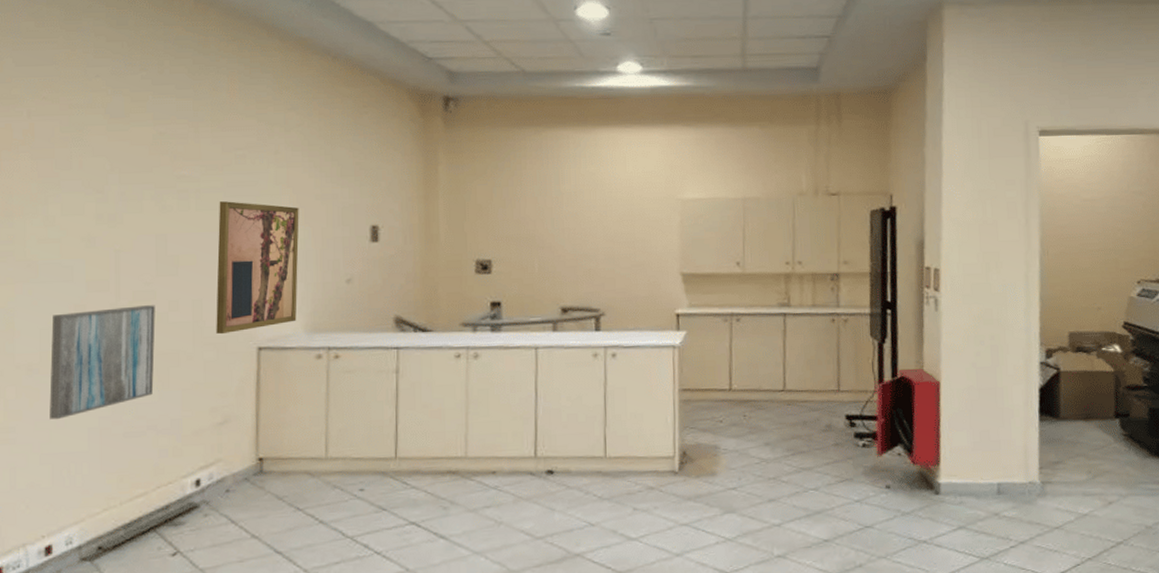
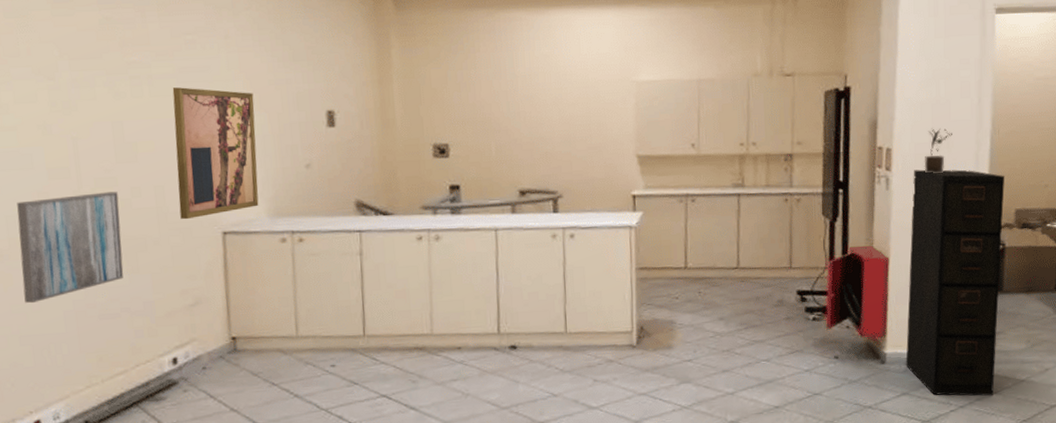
filing cabinet: none [961,290,1057,531] -> present [905,169,1005,396]
potted plant: none [973,249,1001,295] -> present [924,128,952,174]

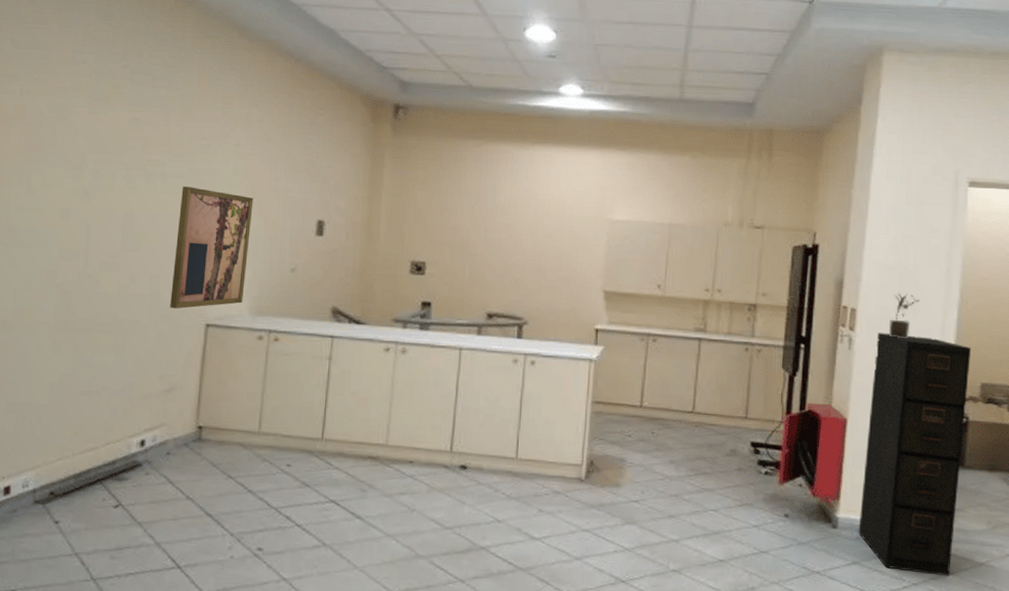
wall art: present [17,191,124,304] -> none [18,275,118,373]

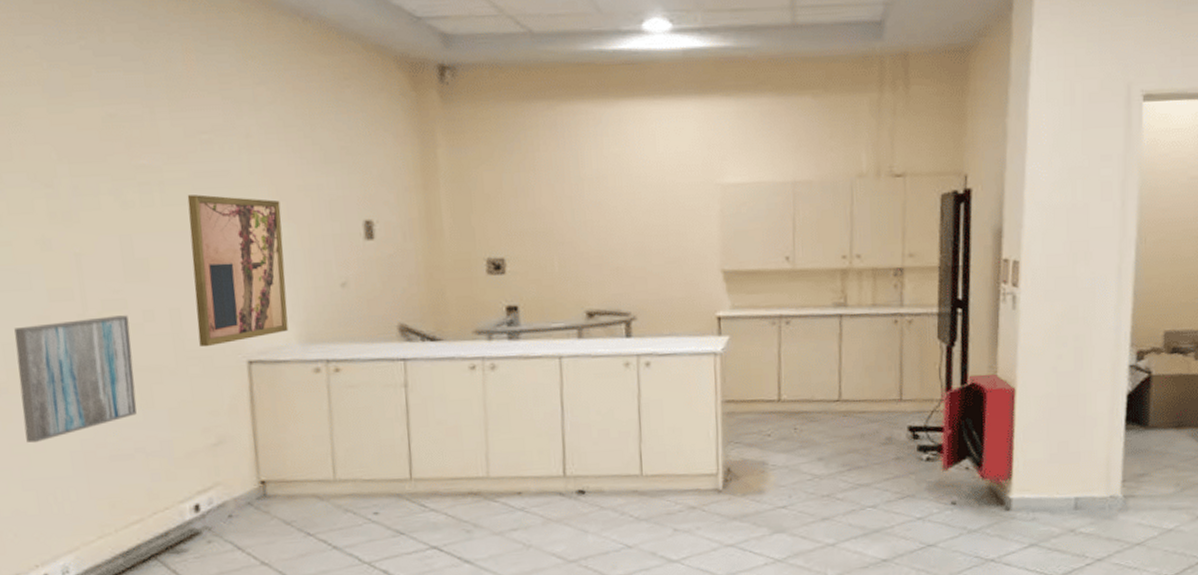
wall art: none [18,275,118,373] -> present [14,315,137,443]
filing cabinet: present [858,332,971,577] -> none [1034,285,1152,548]
potted plant: present [888,293,919,339] -> none [1057,237,1091,290]

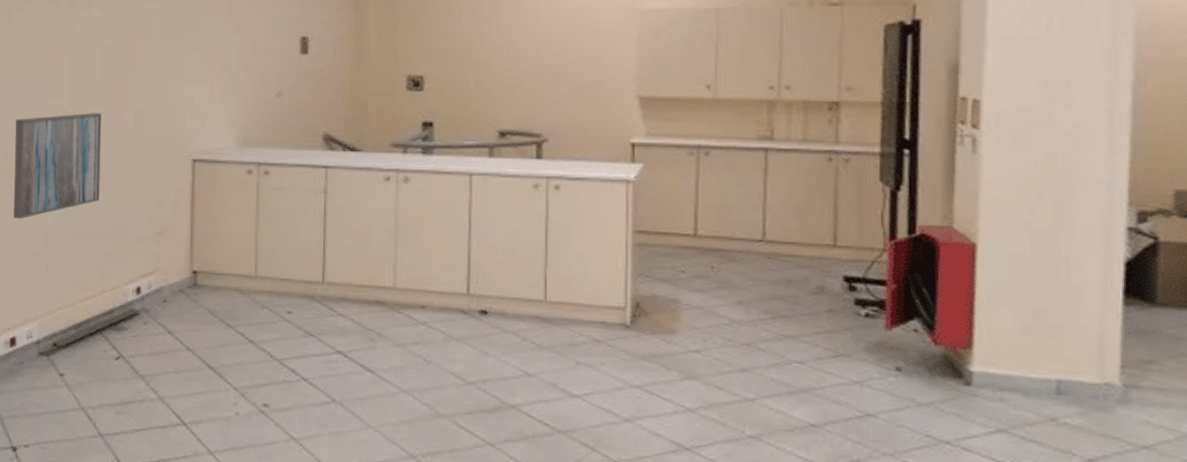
wall art: present [187,194,289,347] -> none [155,10,232,145]

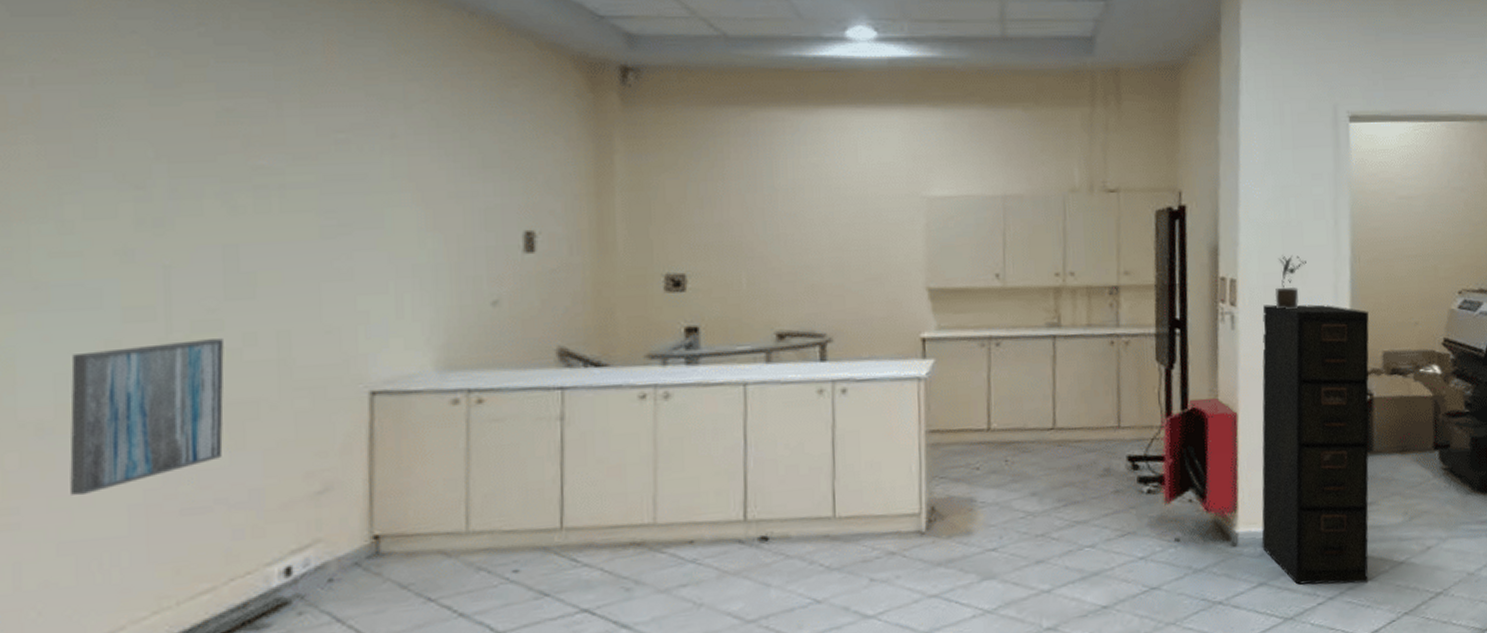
filing cabinet: none [1002,129,1156,451] -> present [1261,304,1369,585]
potted plant: none [1029,75,1072,136] -> present [1274,255,1306,310]

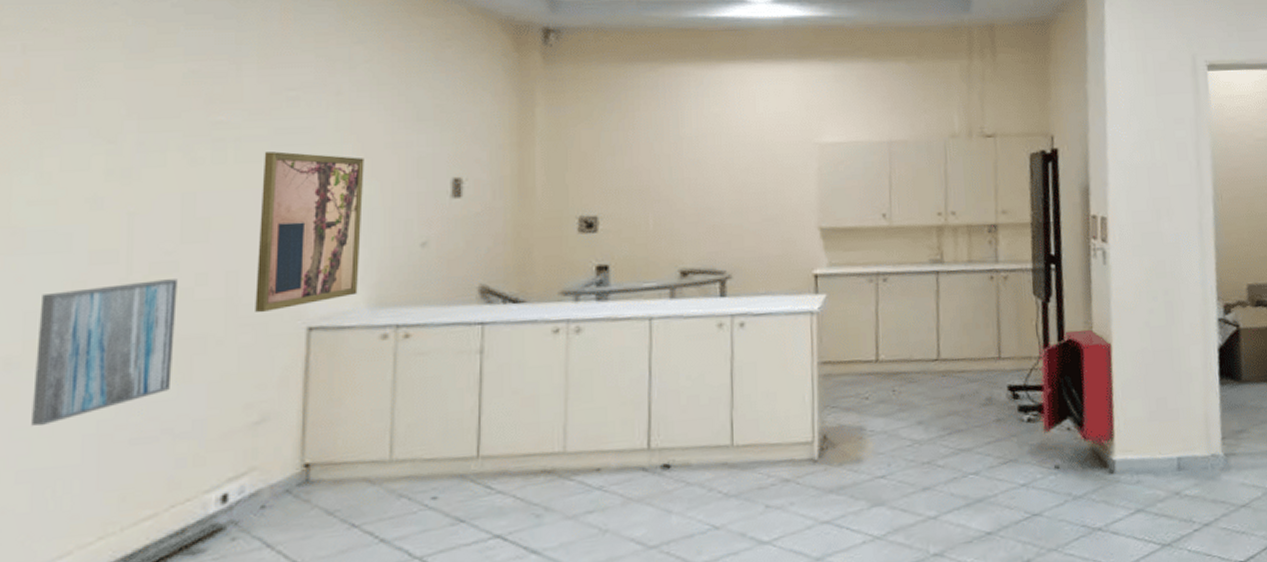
wall art: none [310,200,426,376] -> present [255,151,364,313]
filing cabinet: present [1261,304,1369,585] -> none [1132,240,1242,511]
potted plant: present [1274,255,1306,310] -> none [1143,194,1172,245]

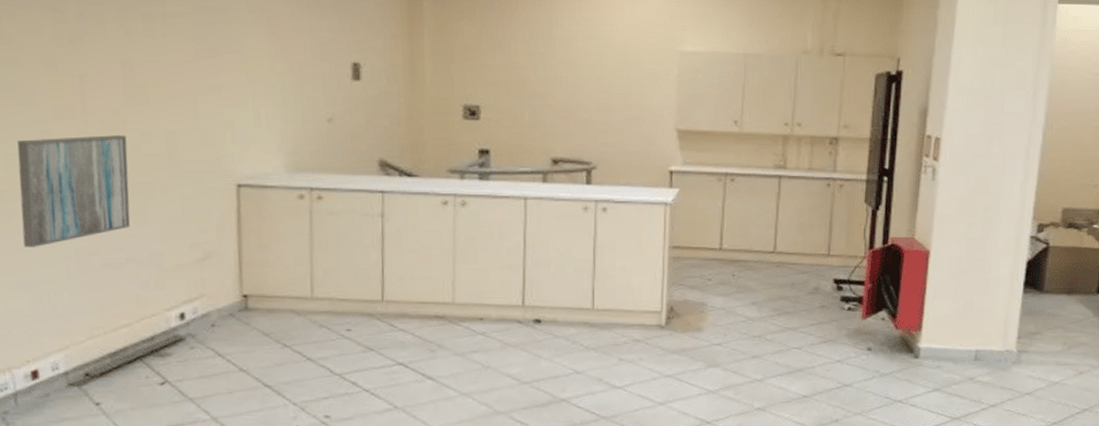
wall art: present [255,151,364,313] -> none [187,28,277,169]

